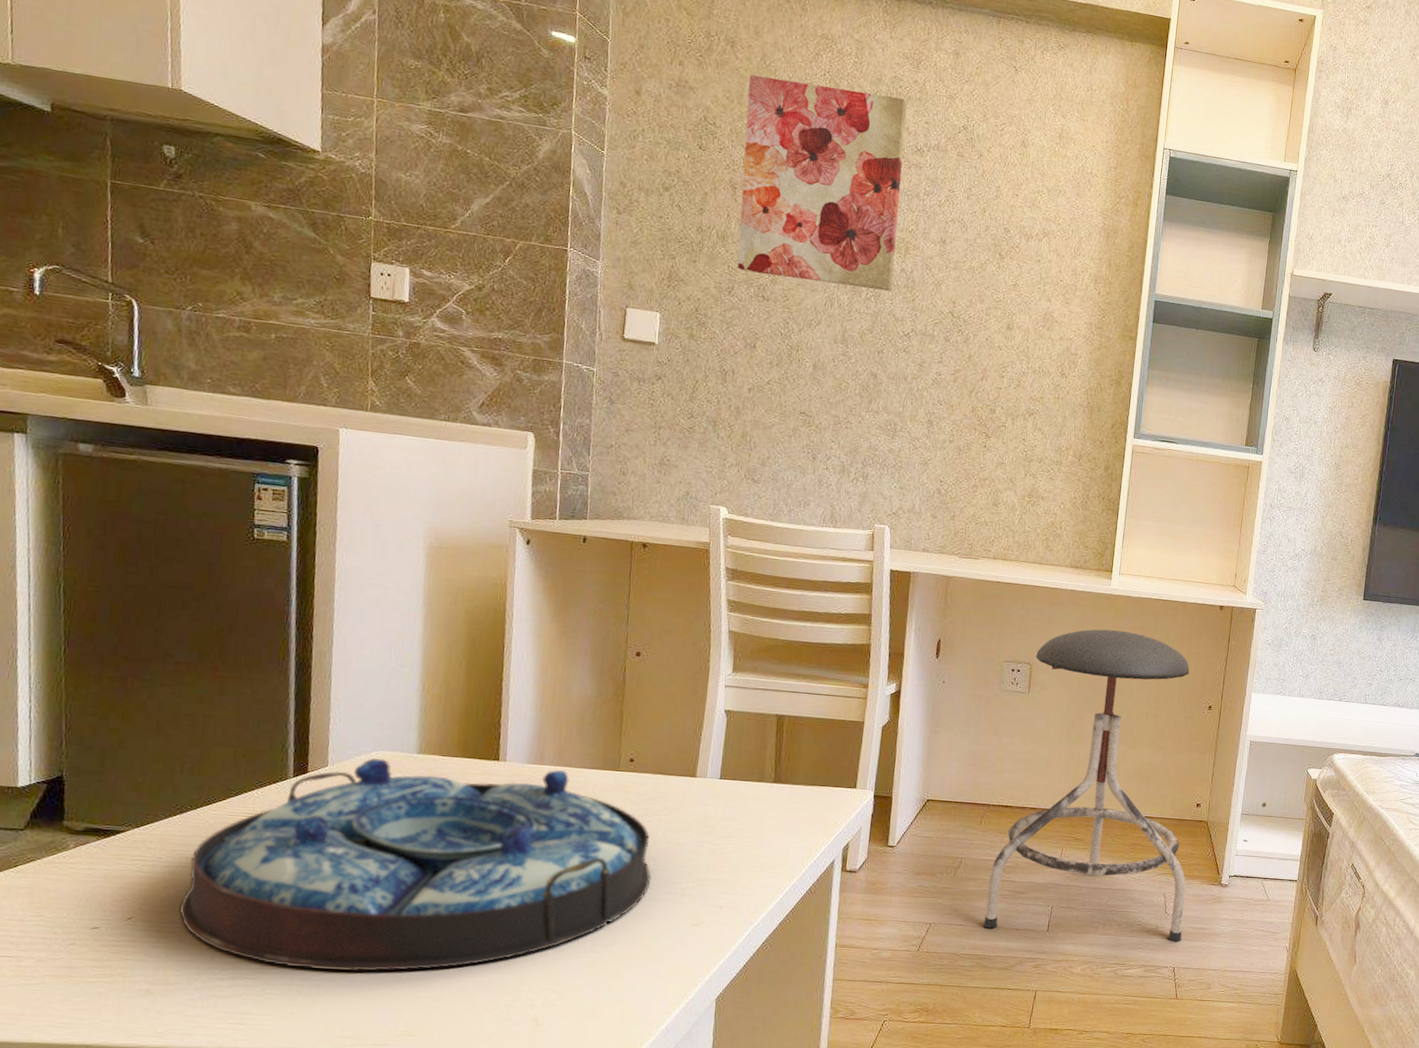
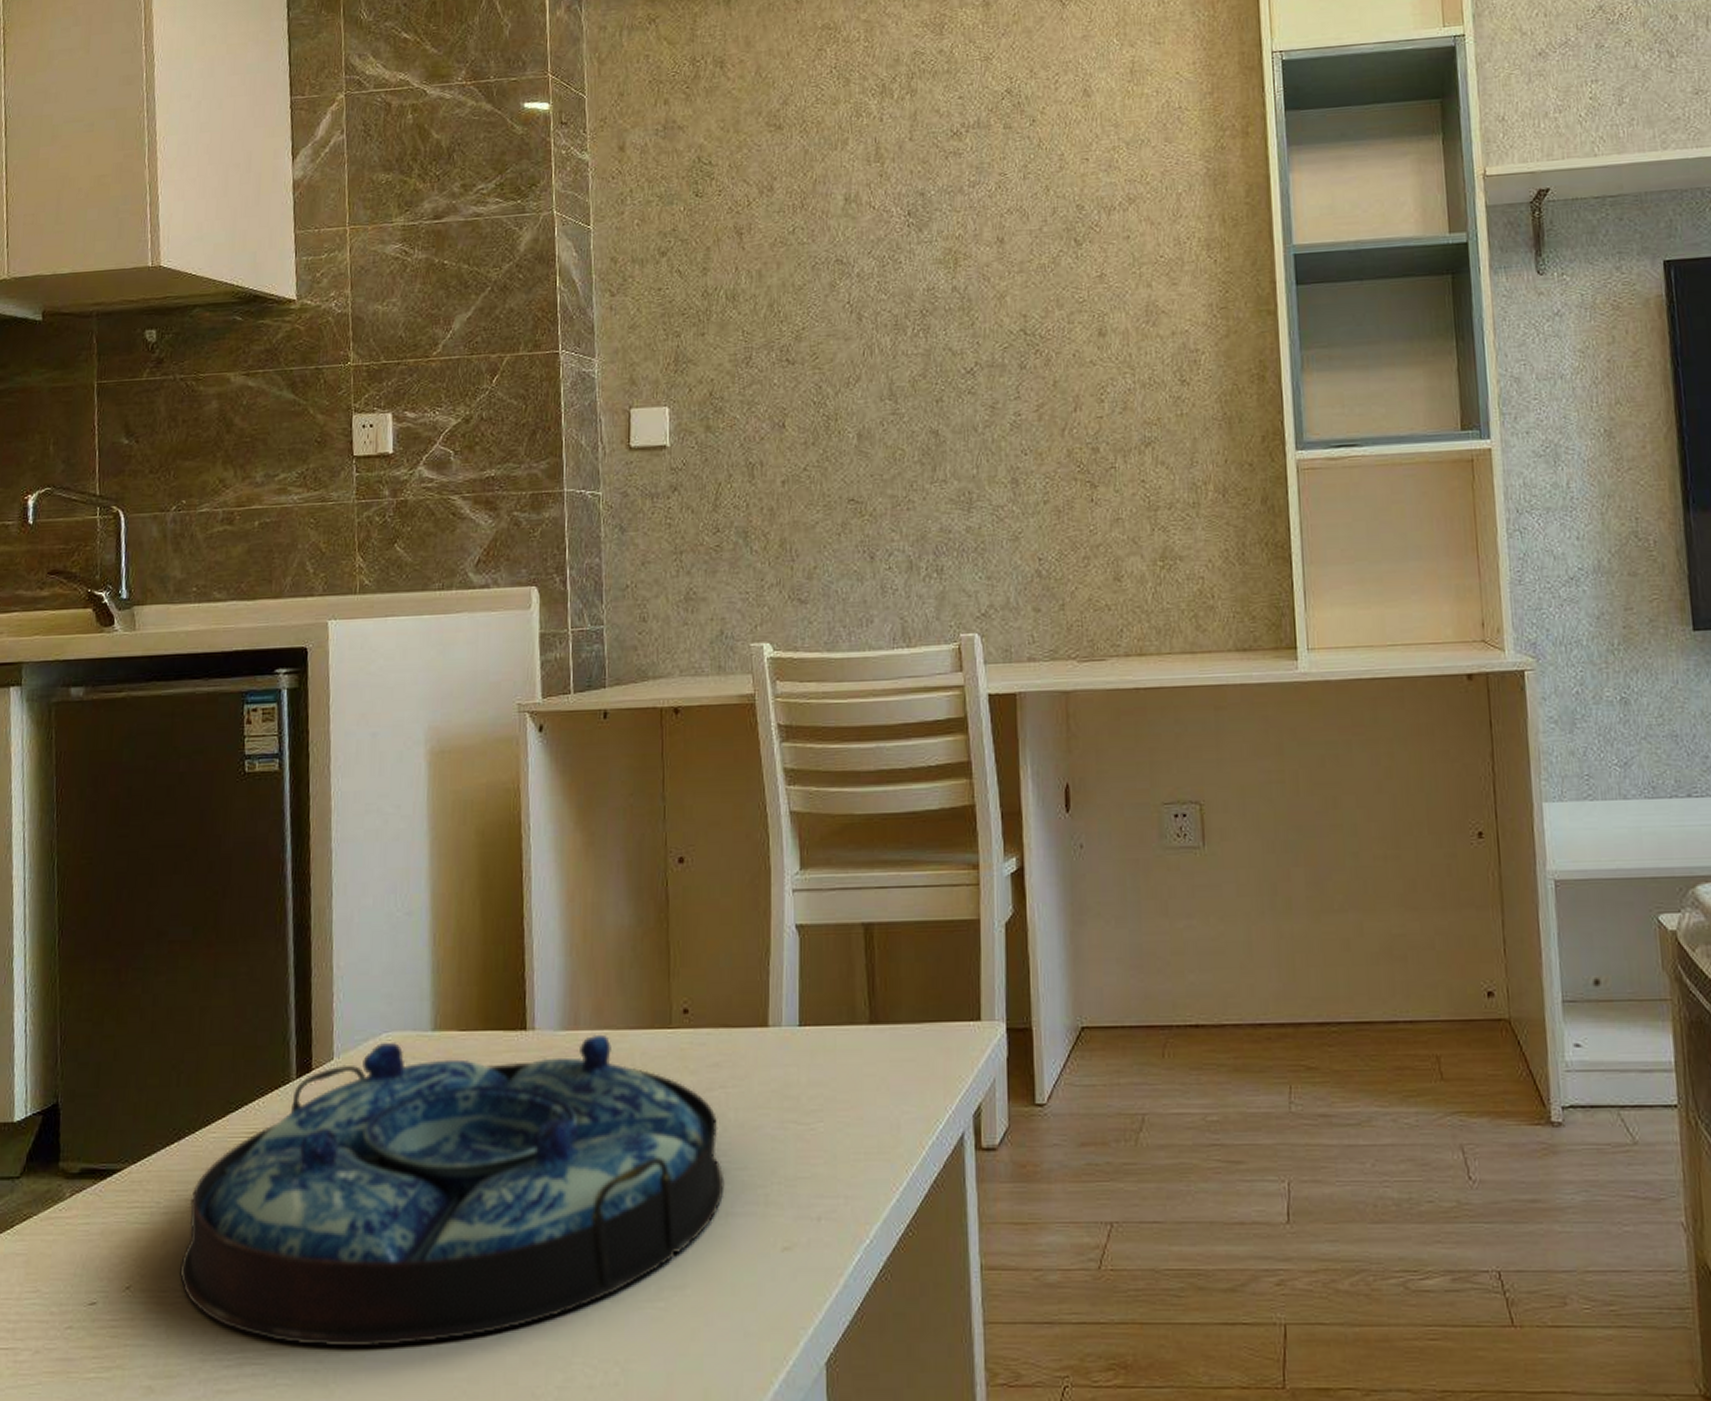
wall art: present [737,74,908,292] -> none [744,76,944,334]
stool: present [983,629,1190,942] -> none [1188,733,1503,1228]

